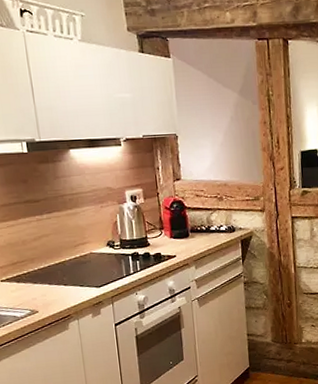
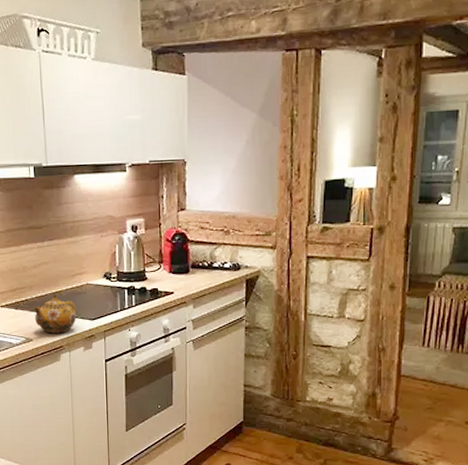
teapot: none [35,265,82,304] -> present [32,294,76,334]

